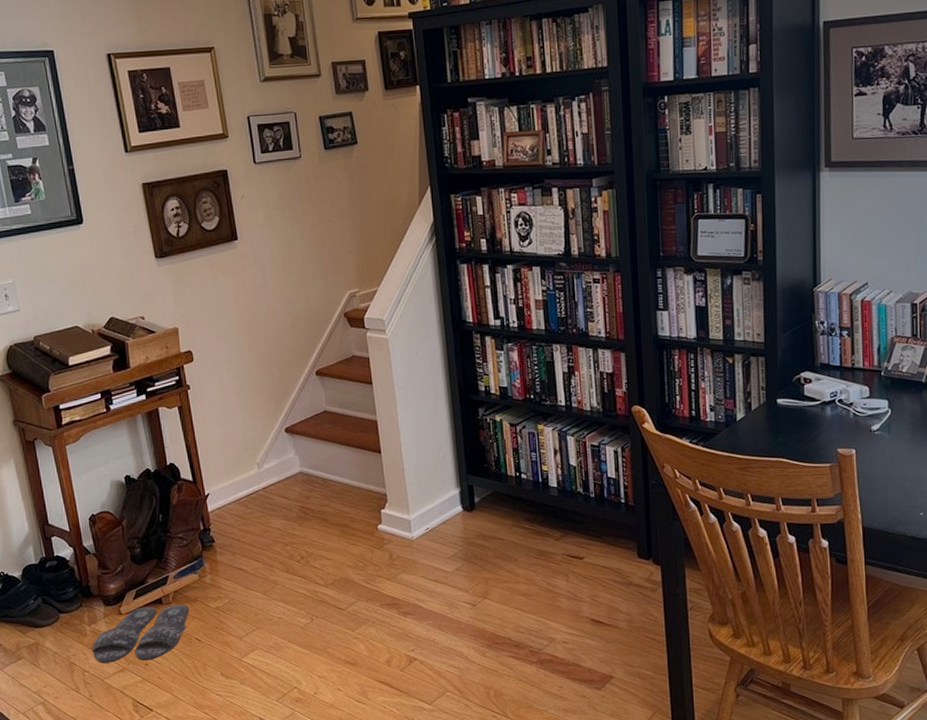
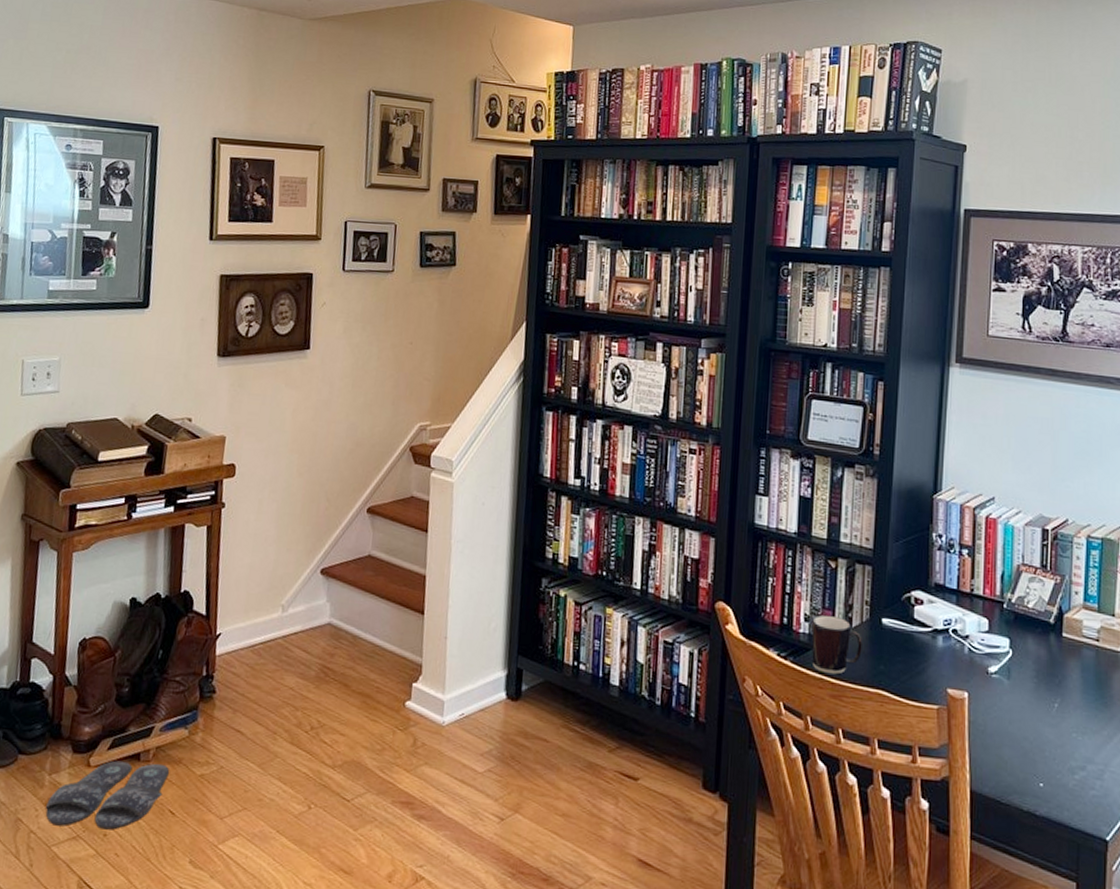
mug: none [717,403,762,452] -> present [811,614,862,675]

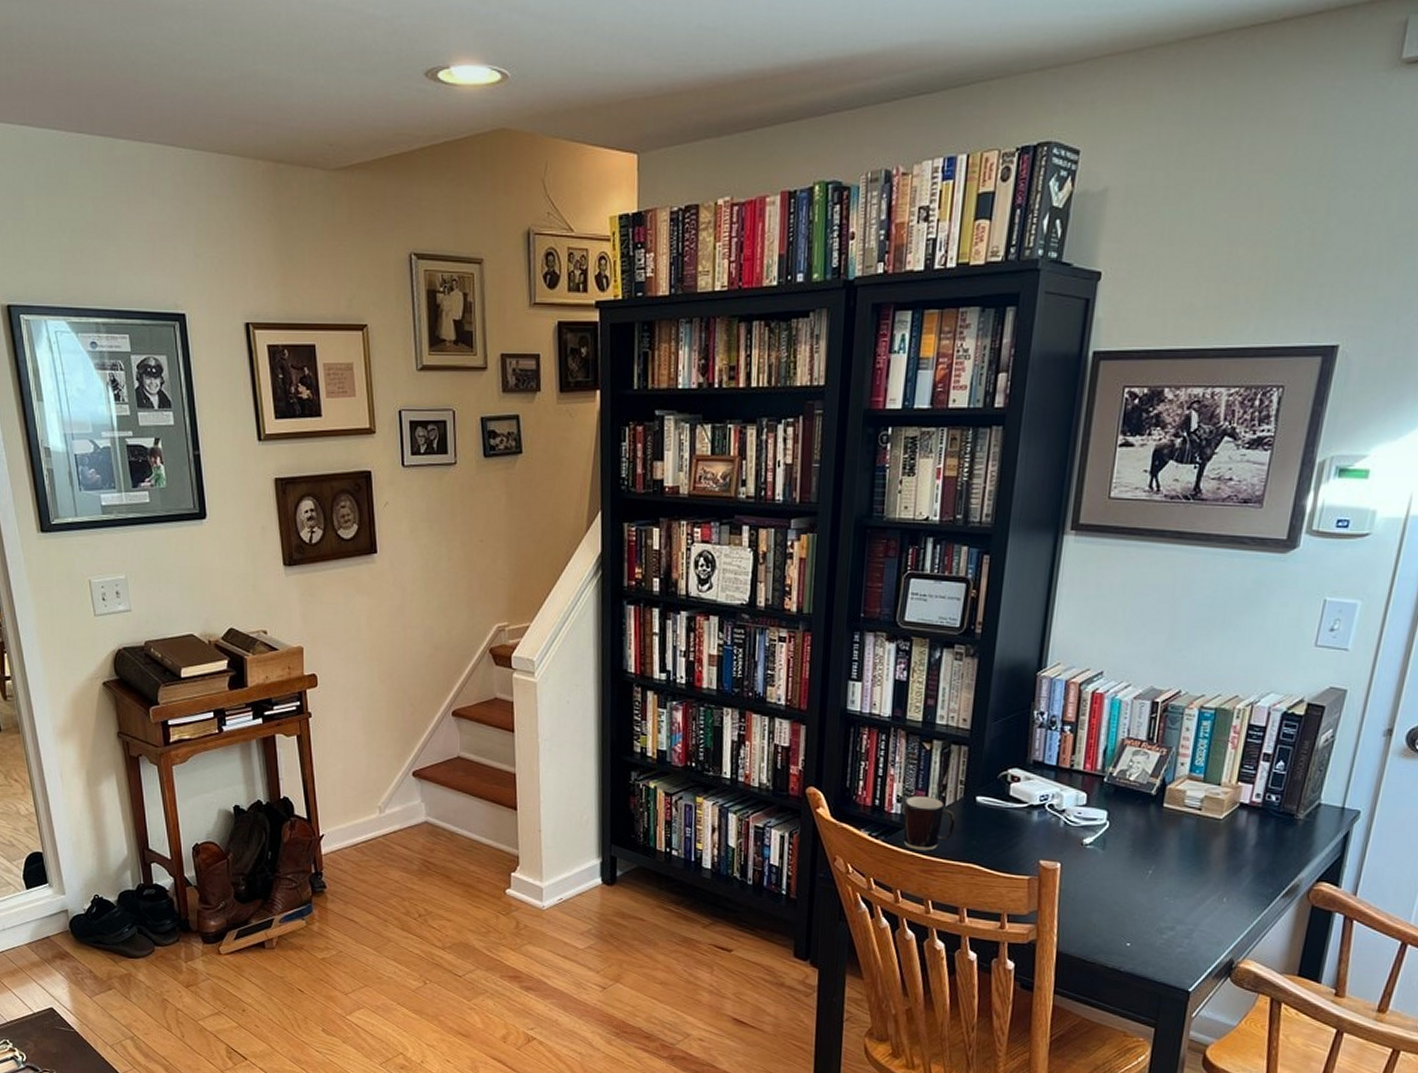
slippers: present [45,760,169,830] -> none [187,948,293,1006]

